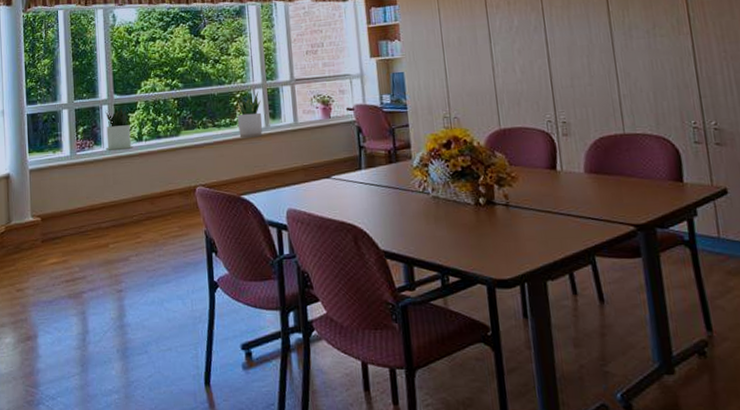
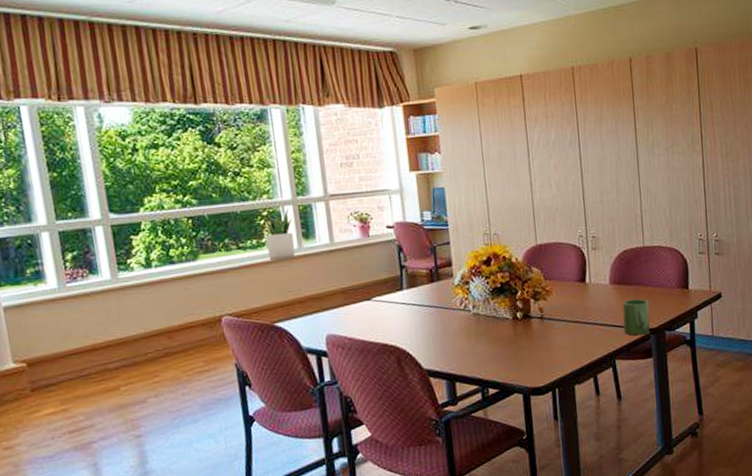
planter: present [105,108,134,152] -> none [99,229,141,281]
cup: none [601,190,637,231] -> present [622,298,650,336]

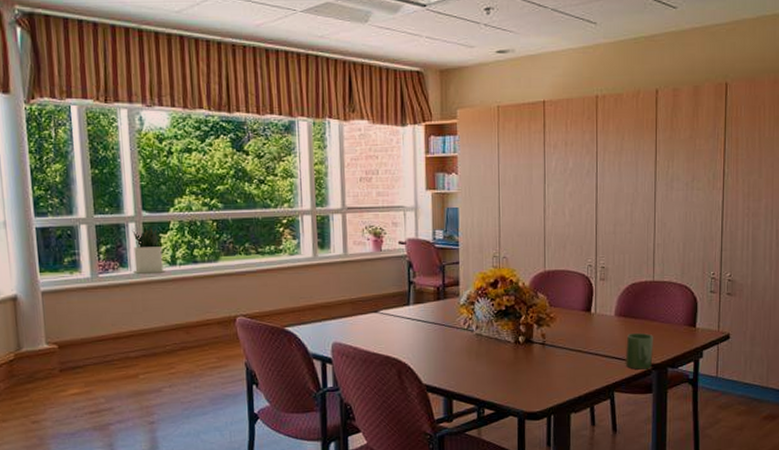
planter: none [99,229,141,281] -> present [132,227,166,275]
planter: present [264,207,295,261] -> none [283,217,310,268]

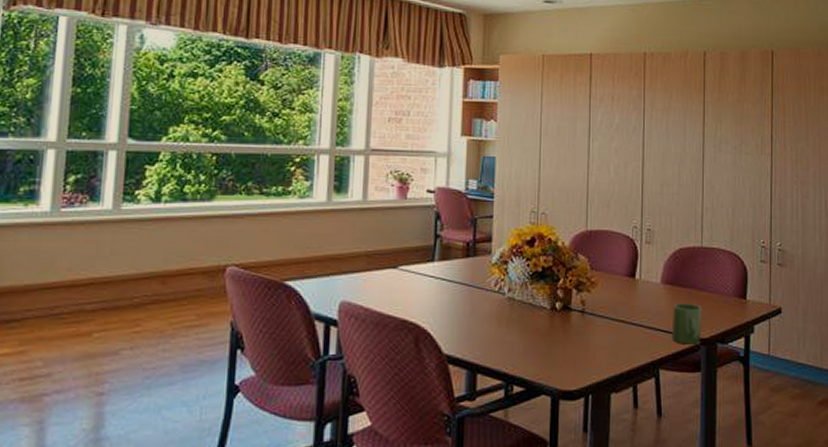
planter: present [132,227,166,275] -> none [105,156,147,212]

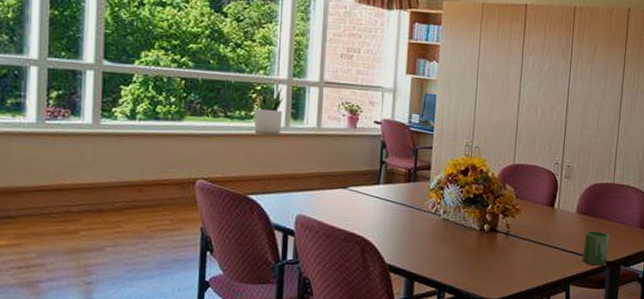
planter: none [292,156,325,213] -> present [254,85,284,136]

